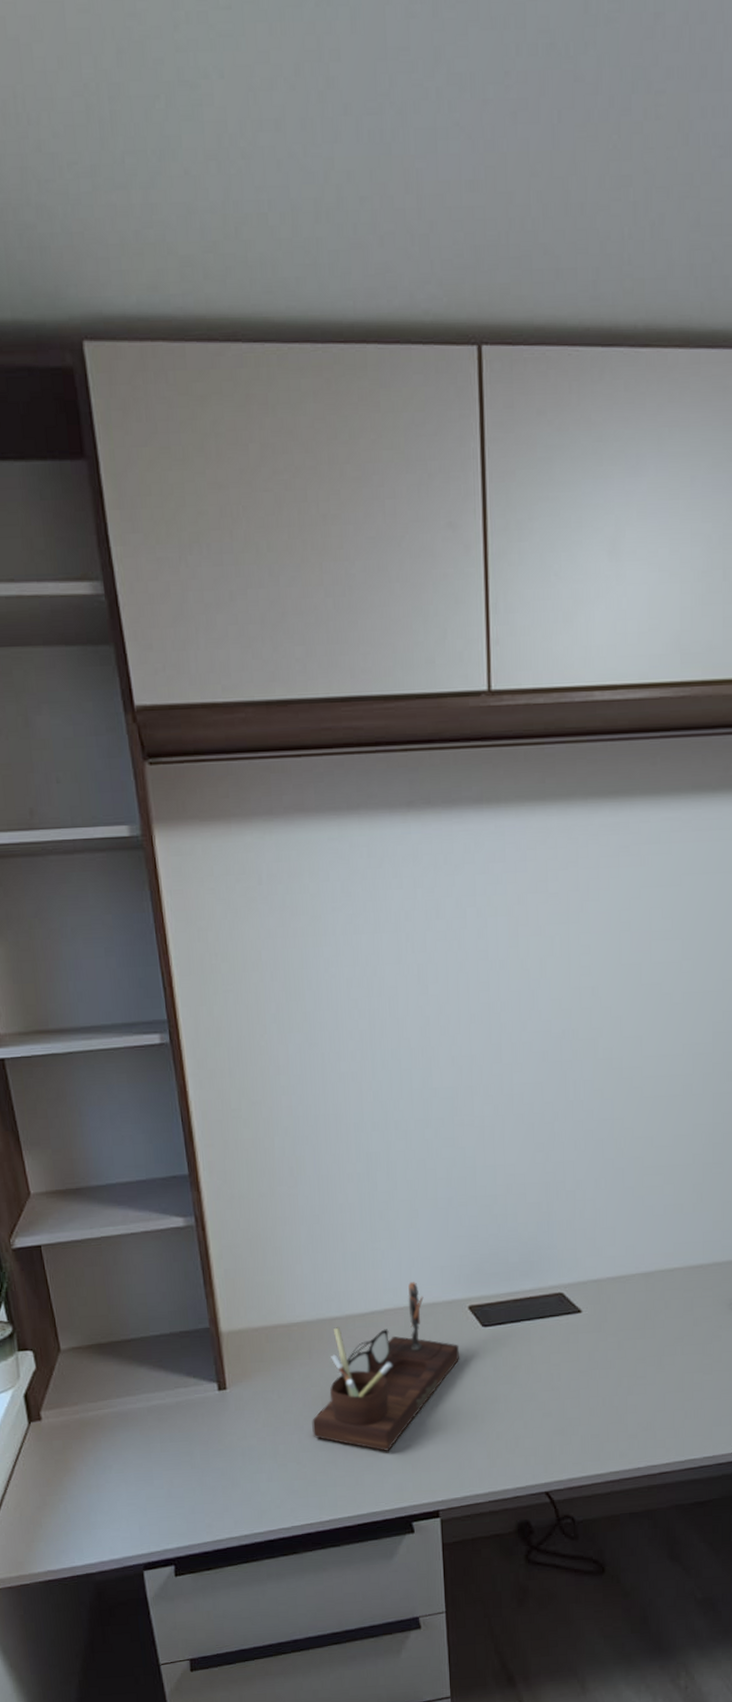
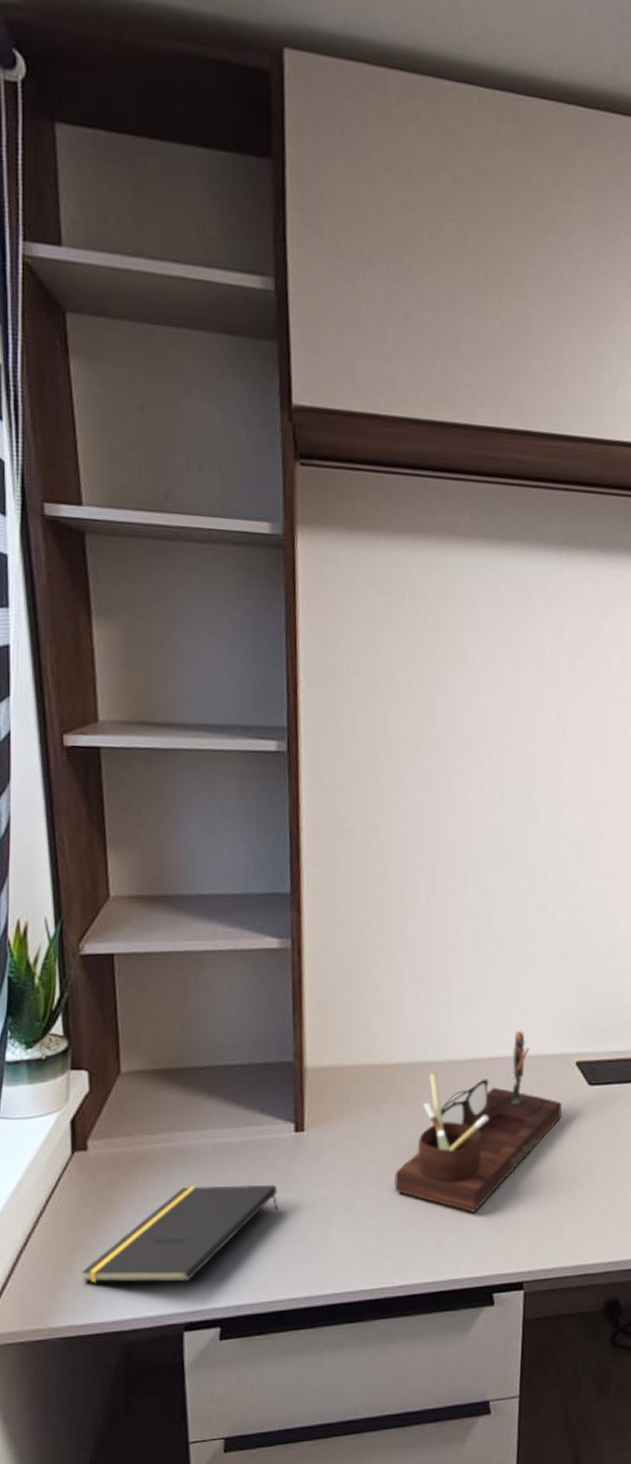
notepad: none [50,1438,212,1534] -> present [81,1184,279,1283]

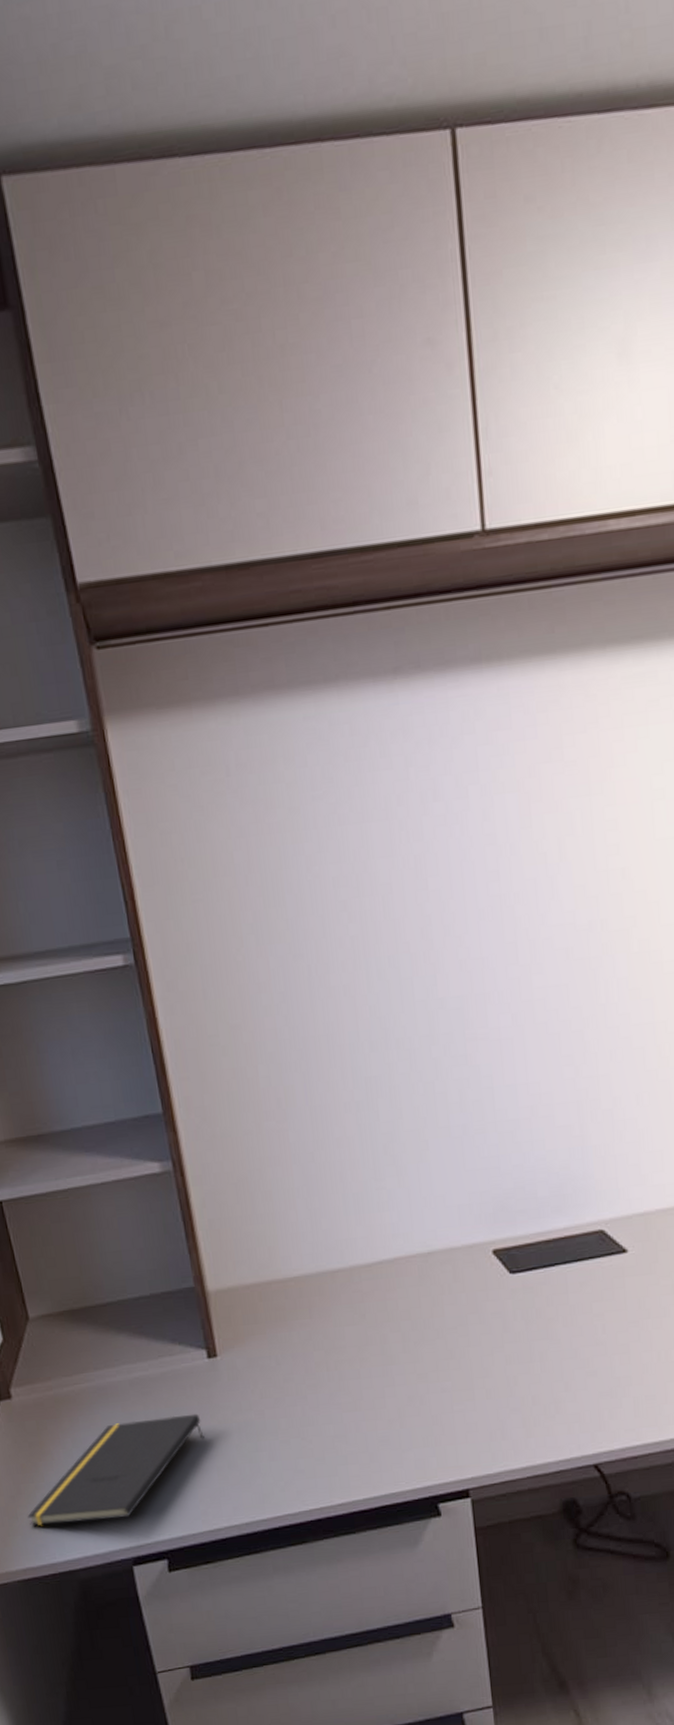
desk organizer: present [394,1031,562,1212] -> none [316,1224,484,1422]

